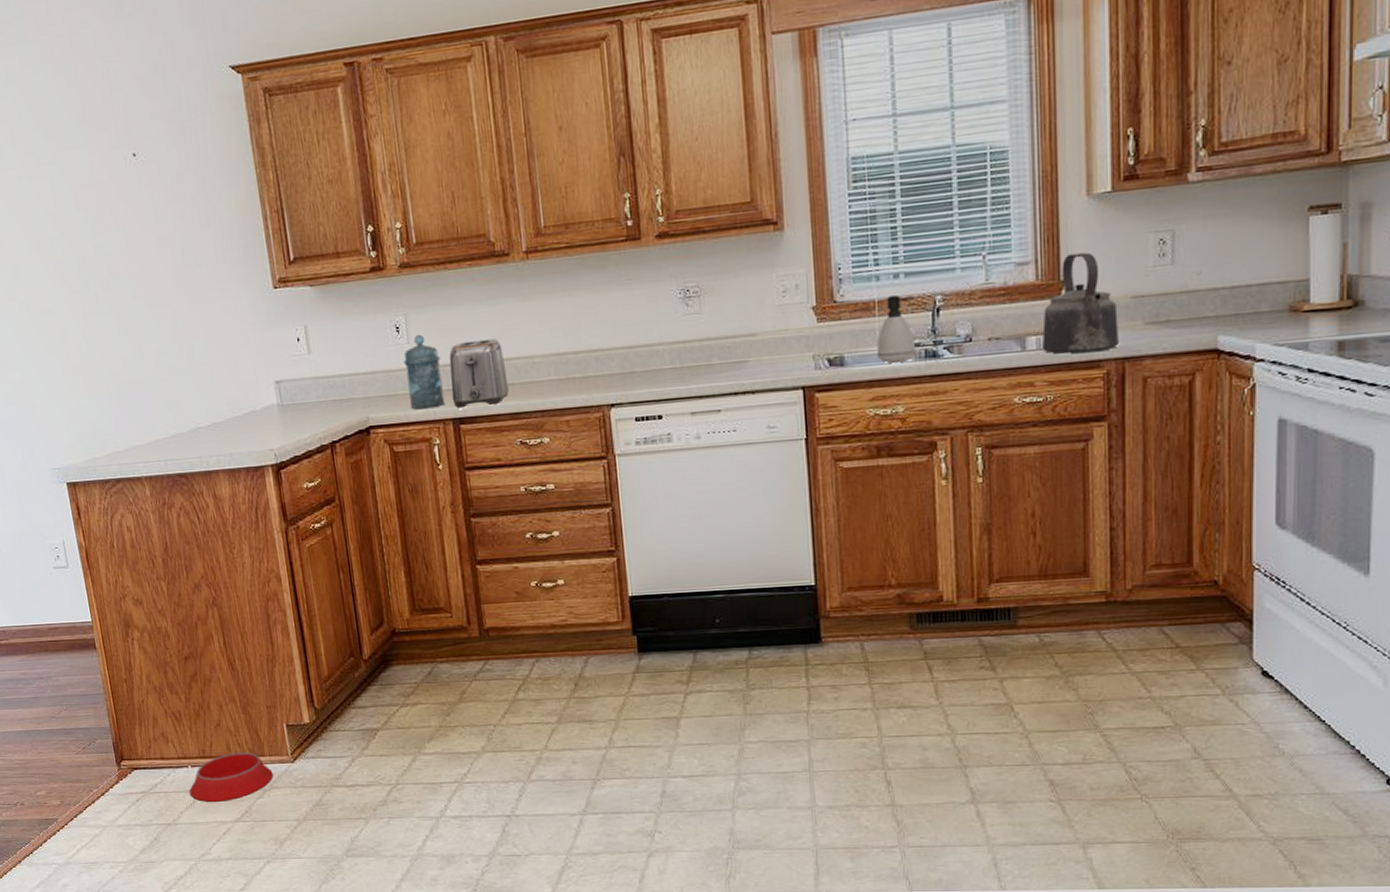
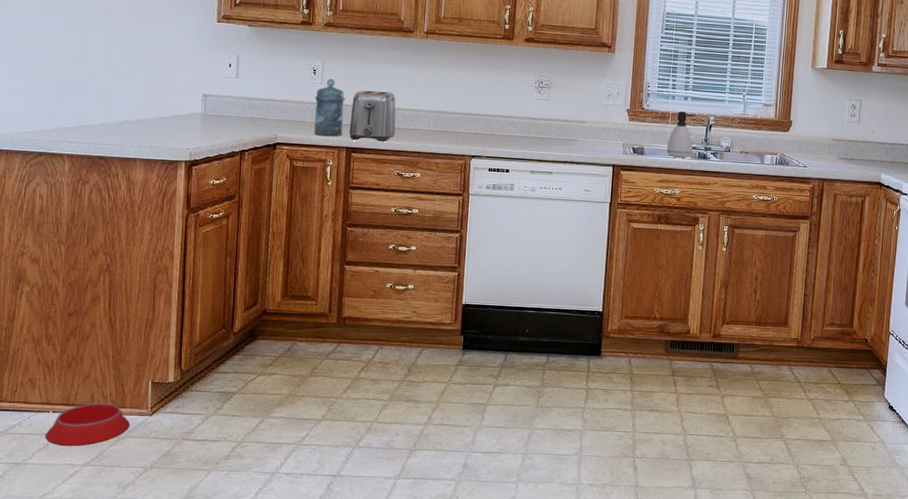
kettle: present [1042,252,1118,354] -> none [774,104,823,172]

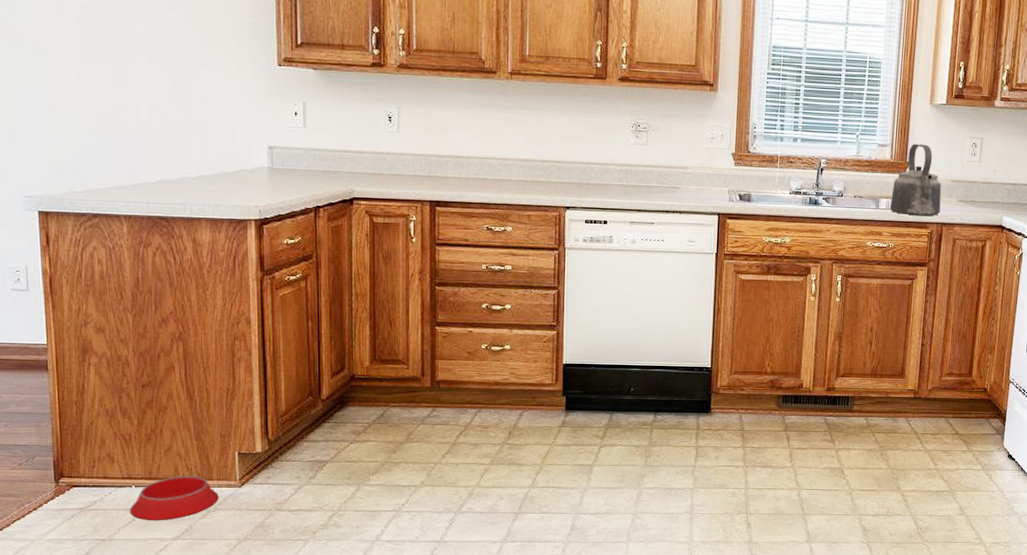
canister: present [314,78,345,137] -> none [391,126,425,190]
toaster: present [349,90,396,143] -> none [432,138,482,195]
soap dispenser: present [666,111,696,159] -> none [775,154,806,206]
kettle: none [774,104,823,172] -> present [890,144,942,216]

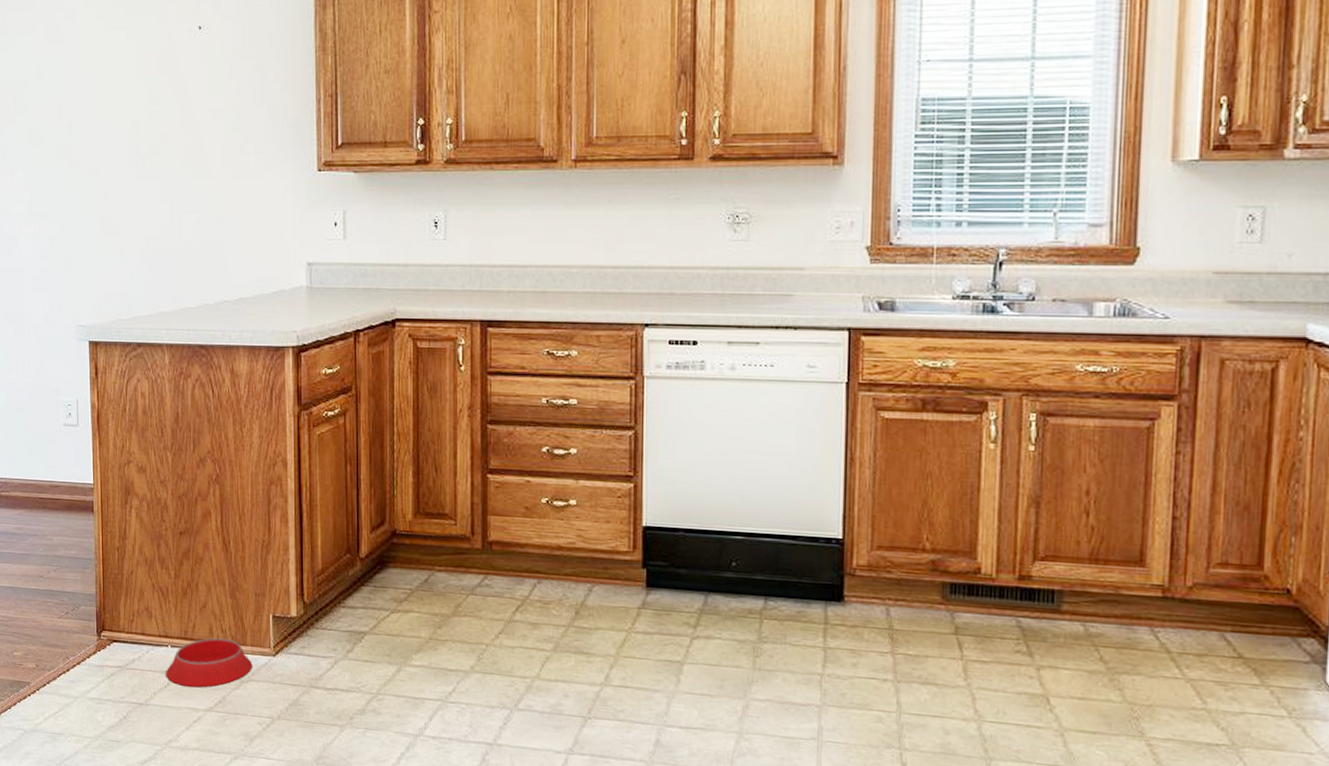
kettle: present [890,144,942,216] -> none [1112,220,1197,326]

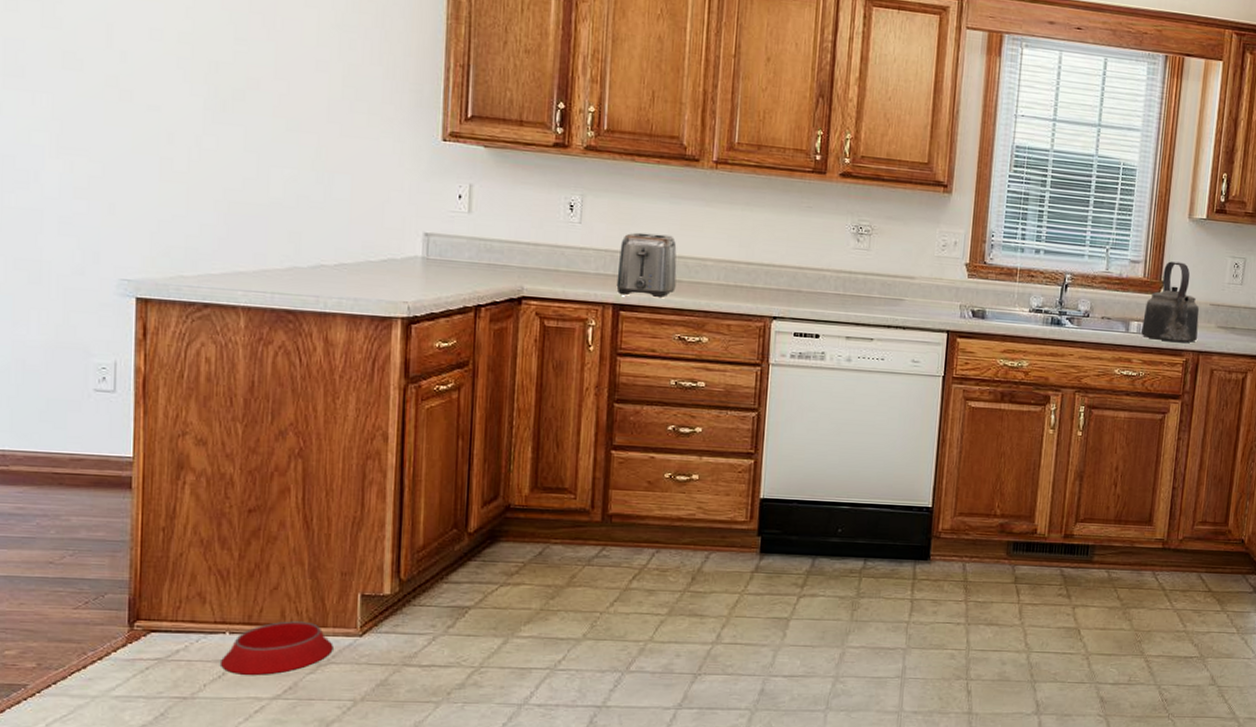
toaster: none [483,244,541,312] -> present [616,232,677,299]
kettle: none [1112,220,1197,326] -> present [1141,261,1199,343]

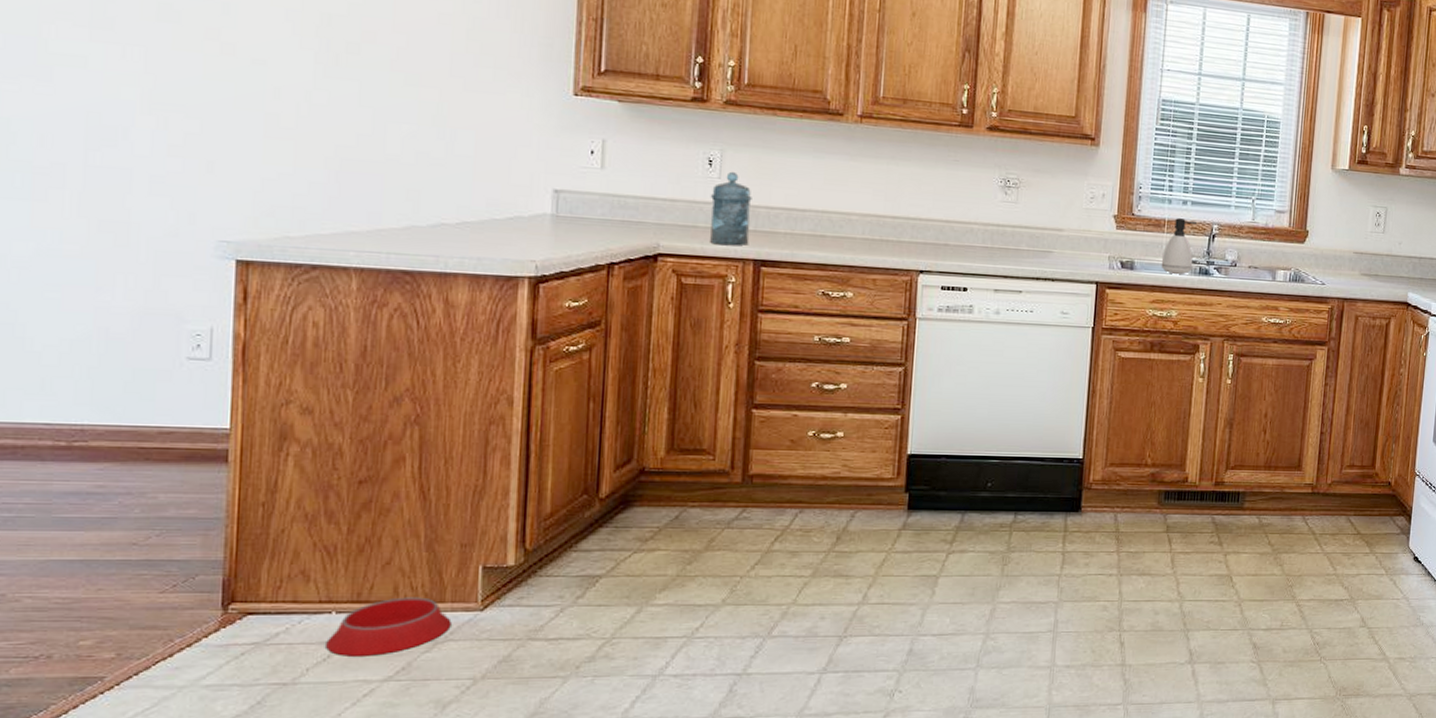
canister: none [571,216,611,290] -> present [709,171,752,246]
toaster: present [616,232,677,299] -> none [757,187,821,254]
soap dispenser: none [1012,267,1049,325] -> present [1161,218,1196,275]
kettle: present [1141,261,1199,343] -> none [1288,211,1344,290]

